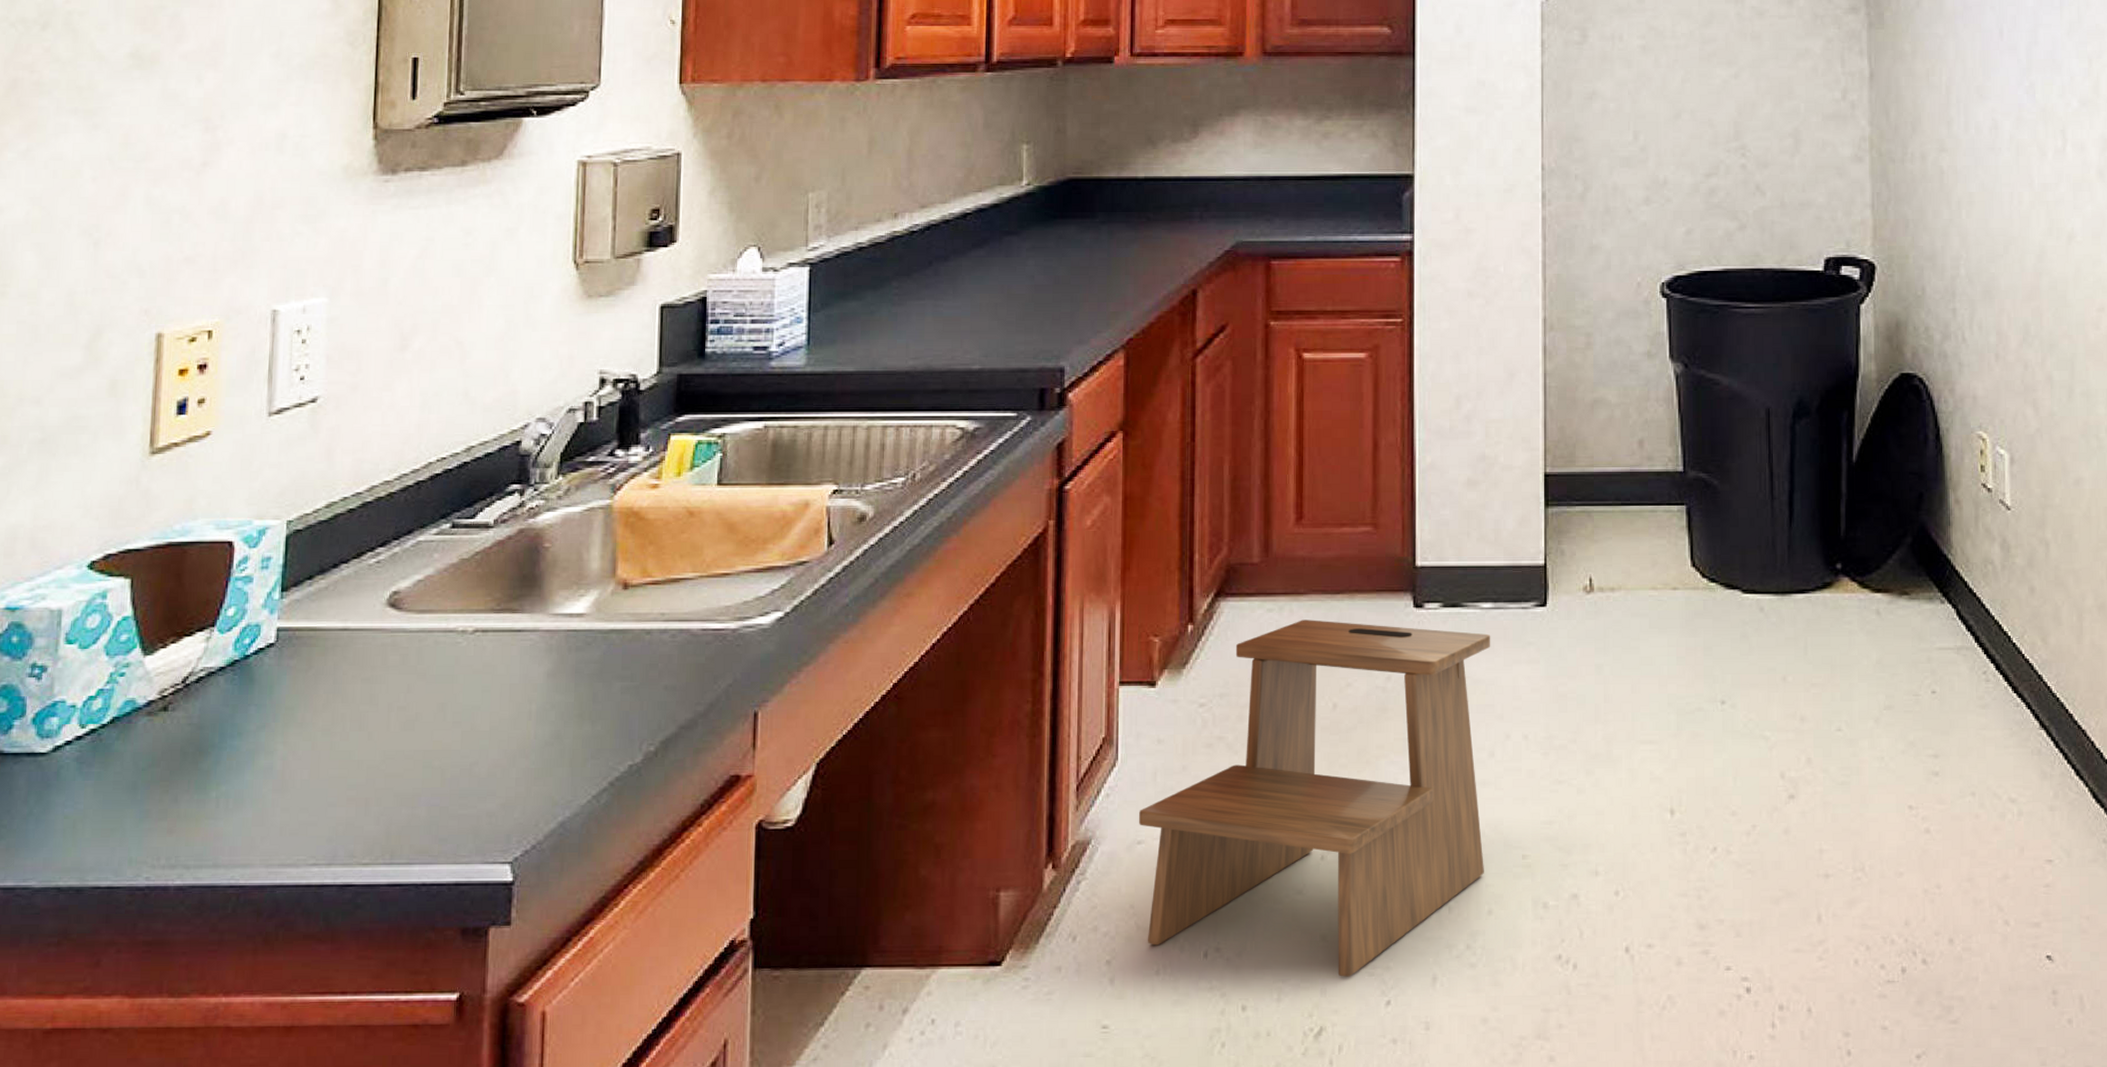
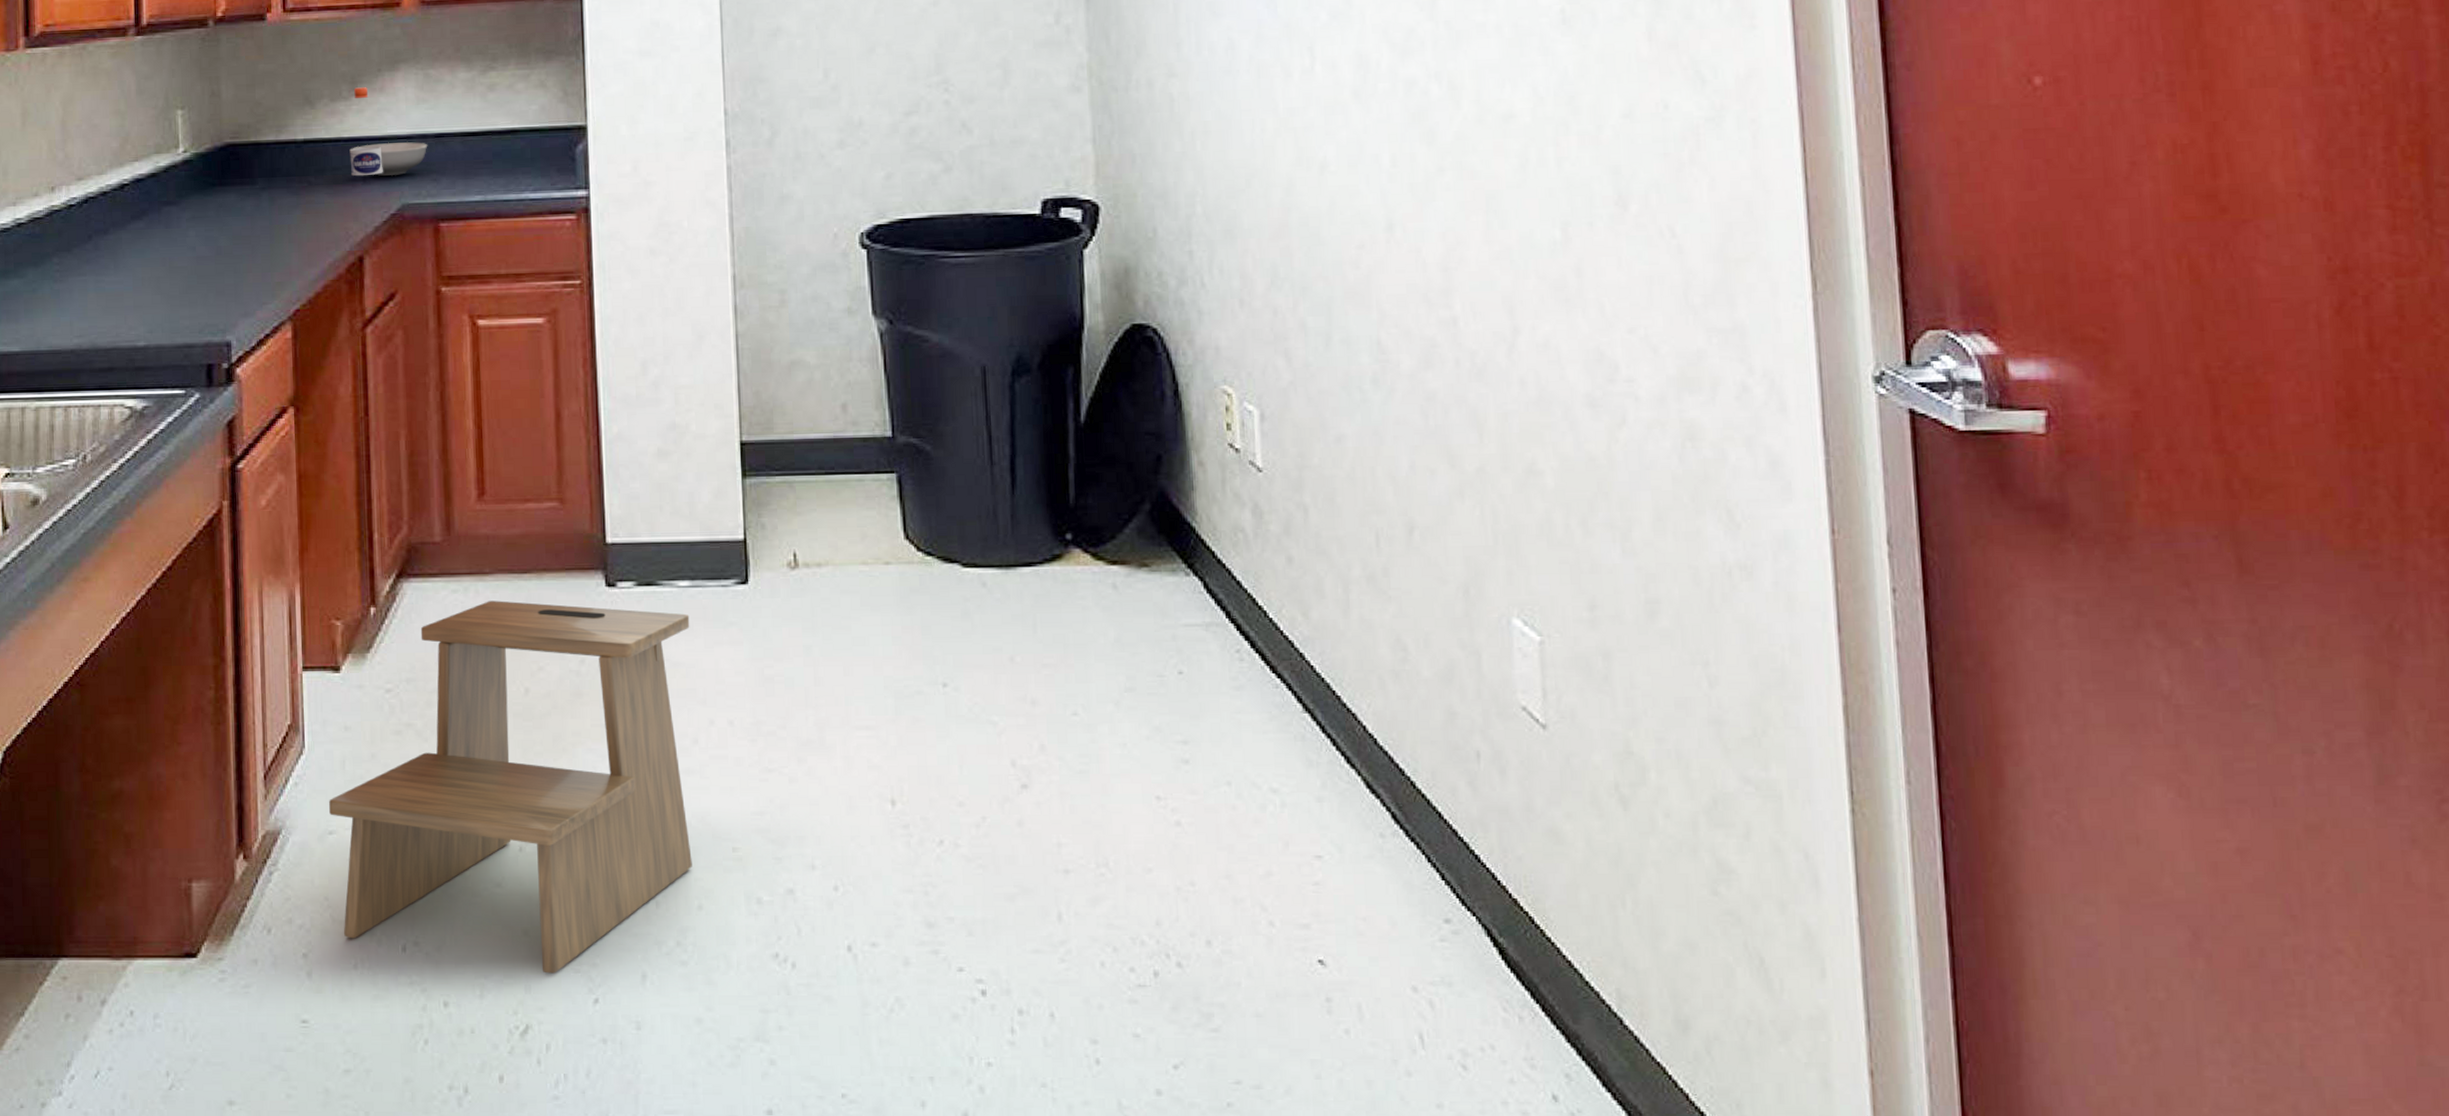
water bottle: none [1188,130,1219,213] -> present [349,87,383,176]
bowl: none [1191,184,1263,214] -> present [353,142,428,176]

